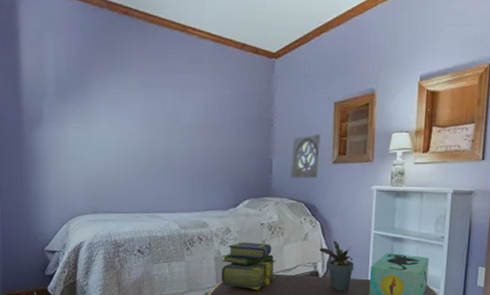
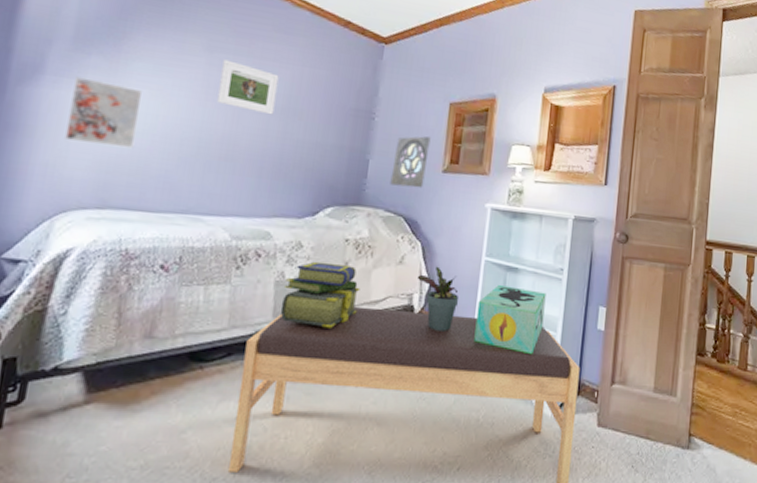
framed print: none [63,121,107,169] -> present [65,76,143,149]
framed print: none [155,92,197,132] -> present [217,59,279,115]

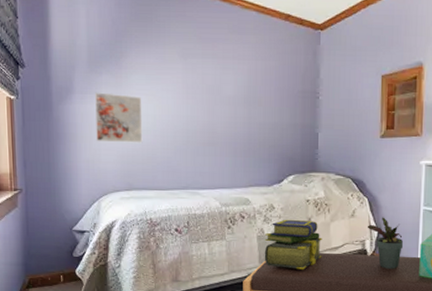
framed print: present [217,59,279,115] -> none [195,63,239,105]
wall ornament: present [390,136,431,189] -> none [337,108,368,153]

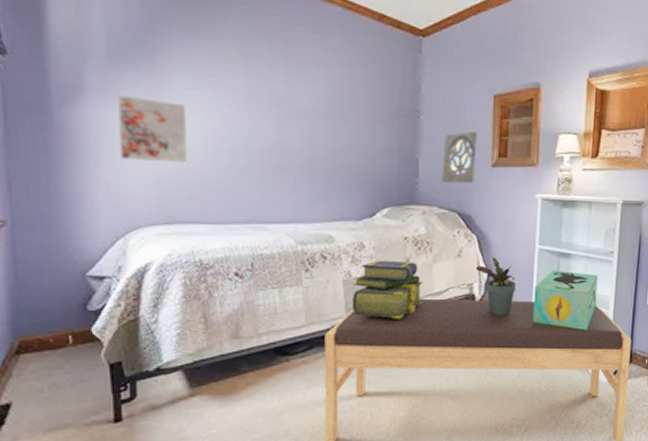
wall ornament: none [337,108,368,153] -> present [441,131,478,184]

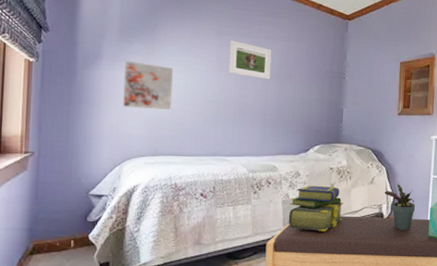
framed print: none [261,66,319,121] -> present [228,40,272,80]
wall ornament: present [441,131,478,184] -> none [360,89,388,128]

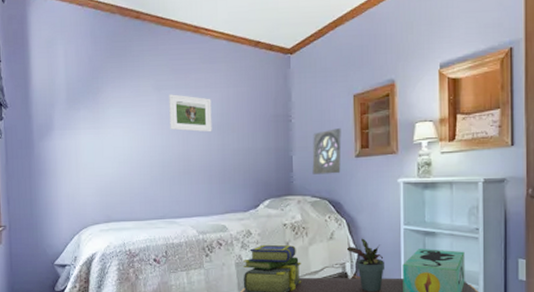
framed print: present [123,60,174,111] -> none [74,127,120,176]
wall ornament: none [360,89,388,128] -> present [312,128,342,175]

